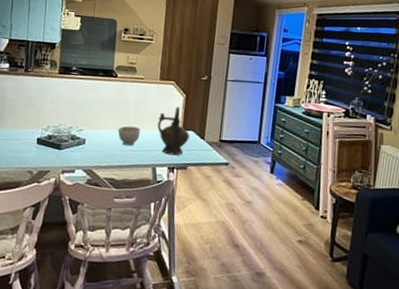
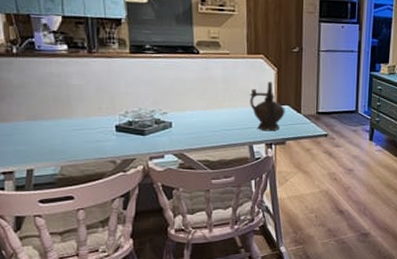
bowl: present [117,126,140,146] -> none [207,105,232,126]

